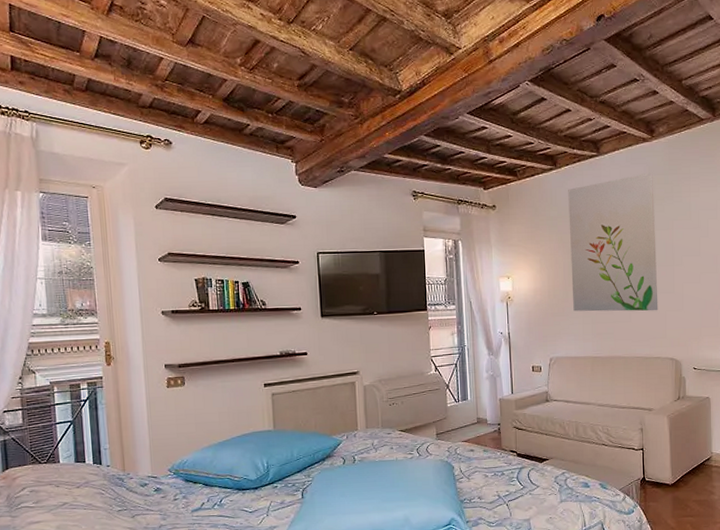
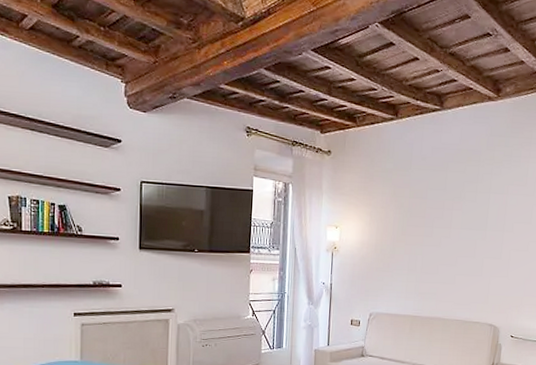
wall art: present [568,172,658,312] -> none [398,133,494,276]

